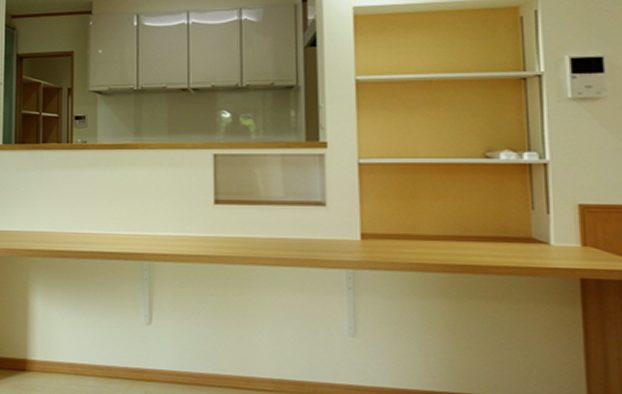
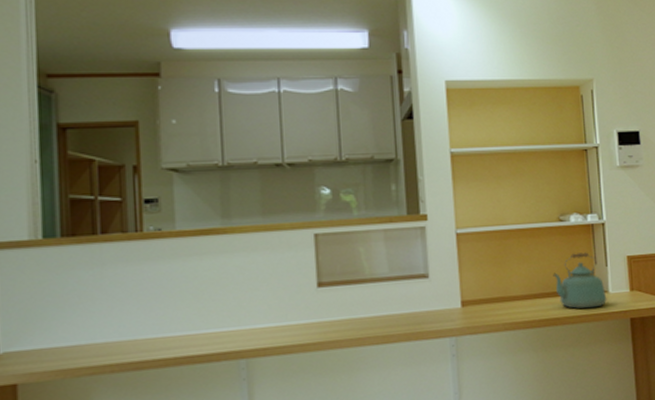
kettle: none [474,195,547,260] -> present [553,252,607,309]

